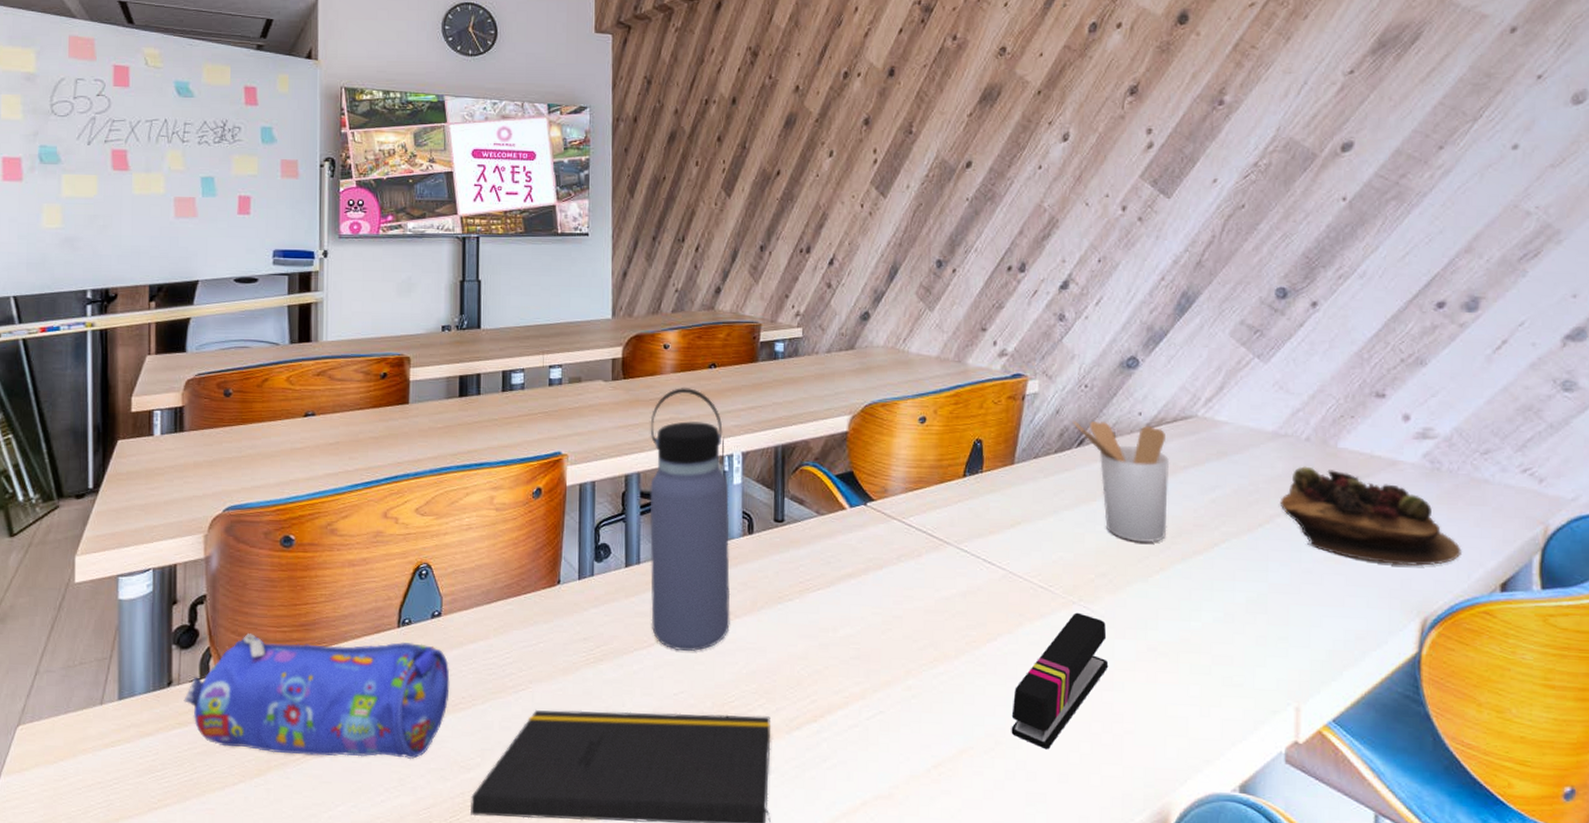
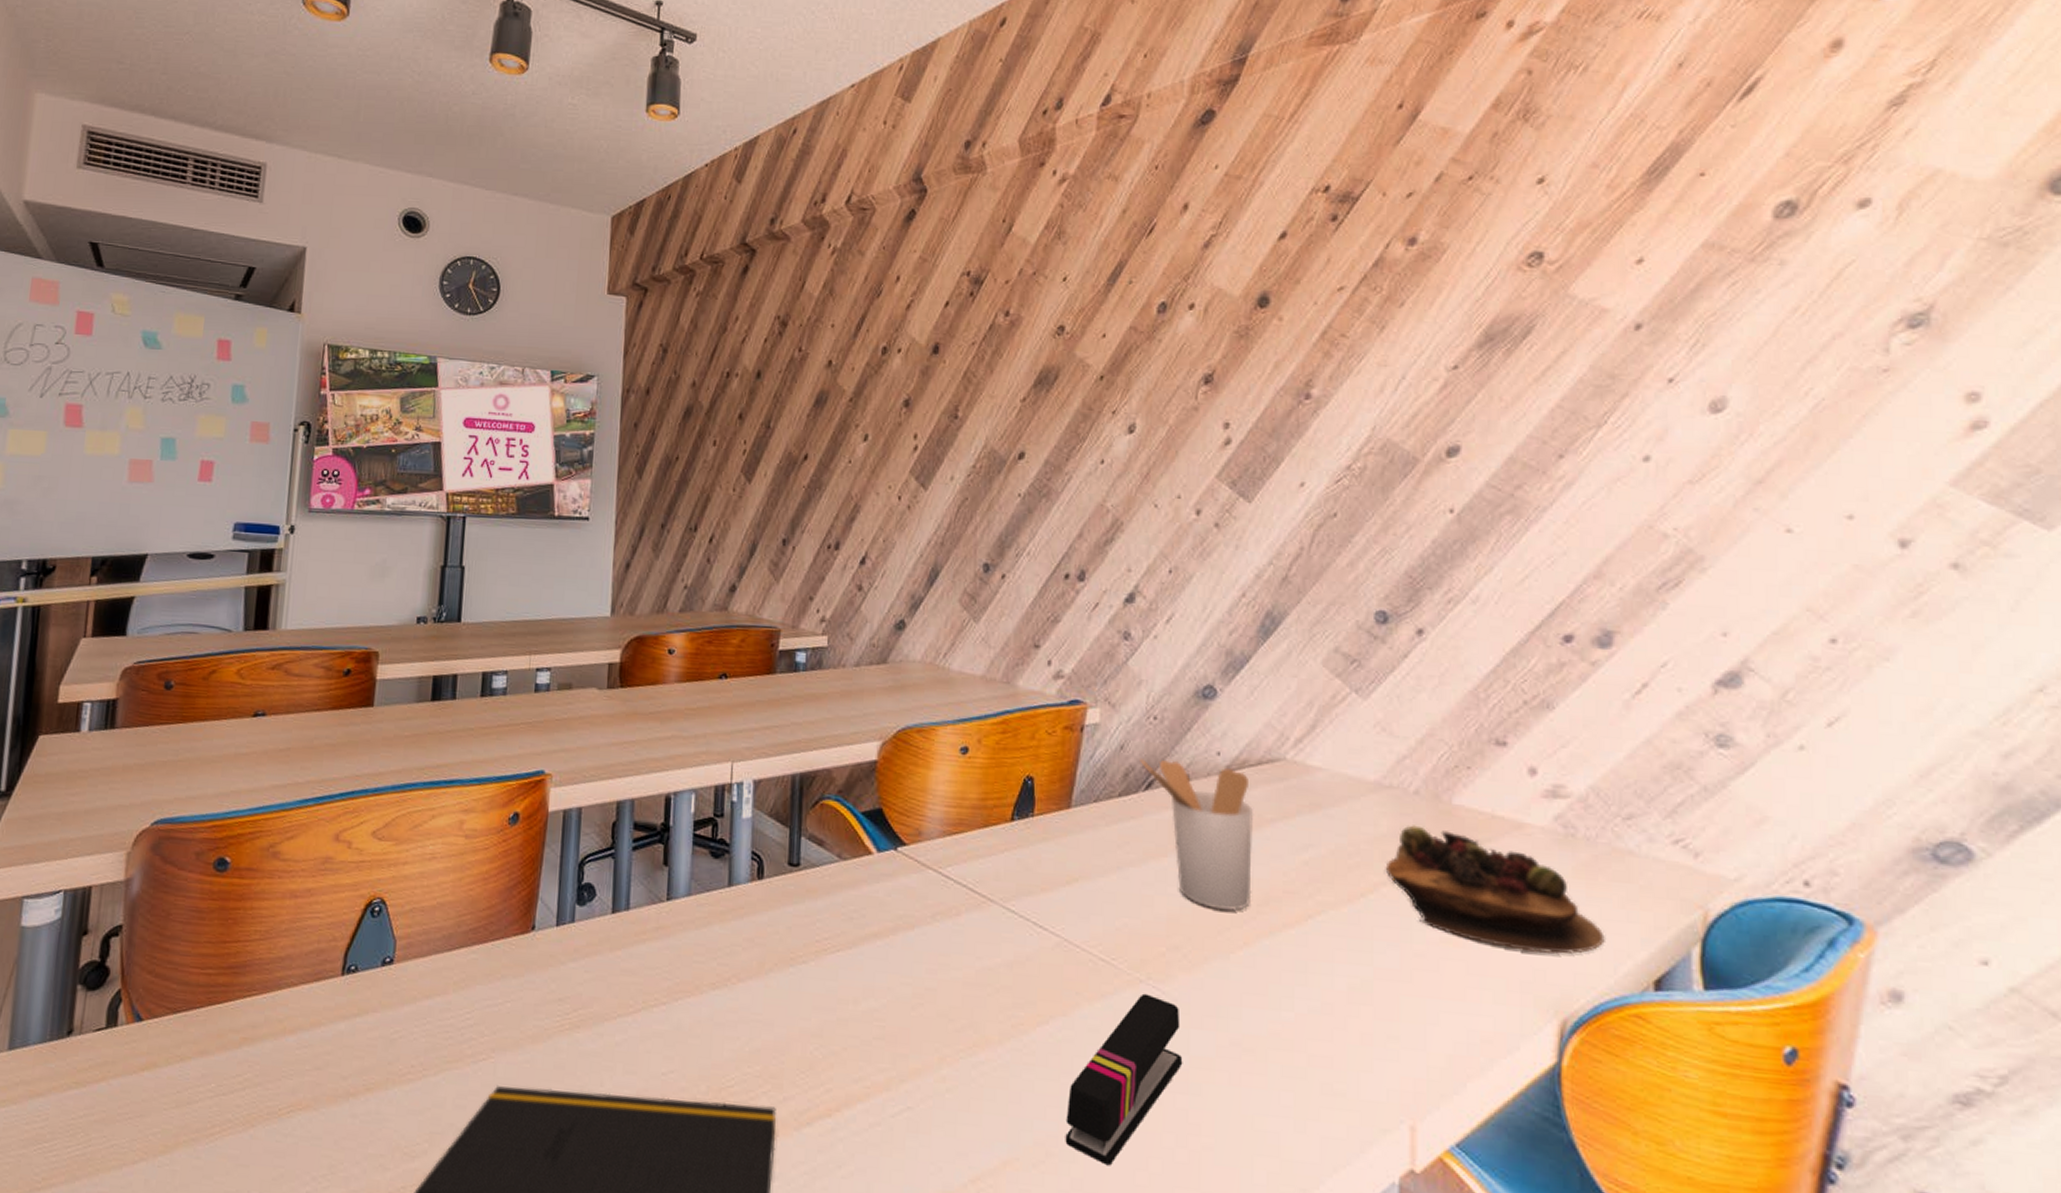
pencil case: present [184,633,450,759] -> none [84,974,399,1141]
water bottle: present [649,387,731,651] -> none [638,699,737,1021]

